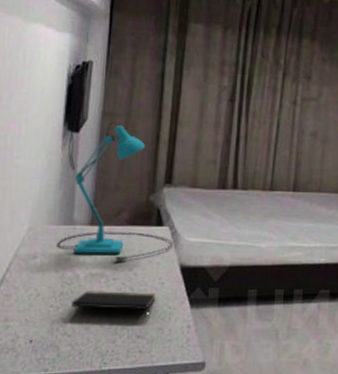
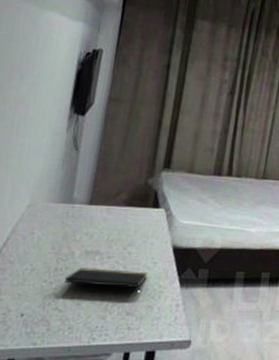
desk lamp: present [57,121,174,262] -> none [55,107,168,241]

